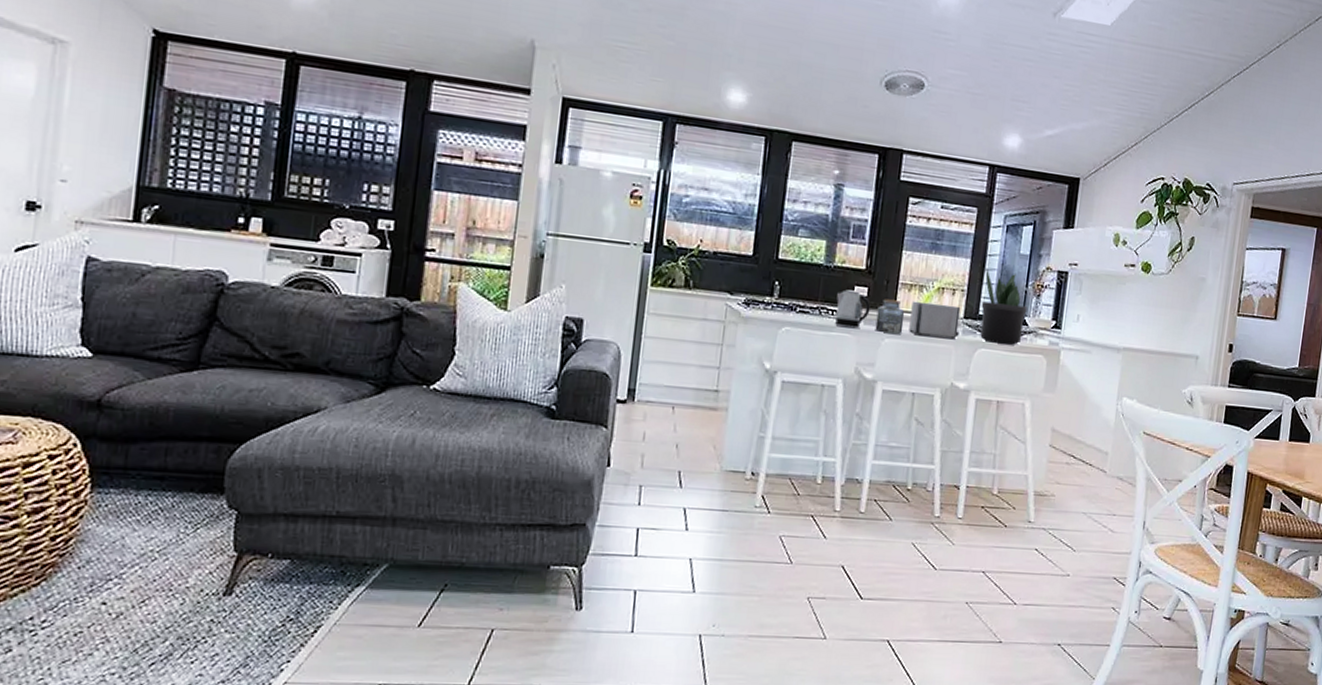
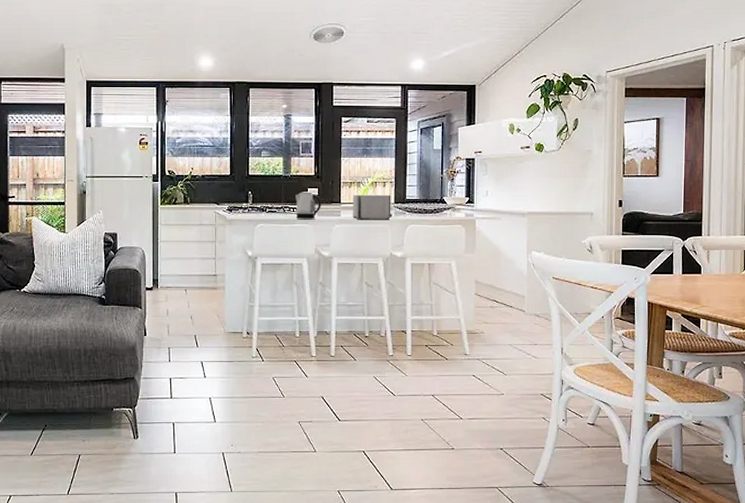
jar: present [875,299,905,334] -> none [327,195,348,220]
planter: present [980,267,1027,345] -> none [407,163,444,219]

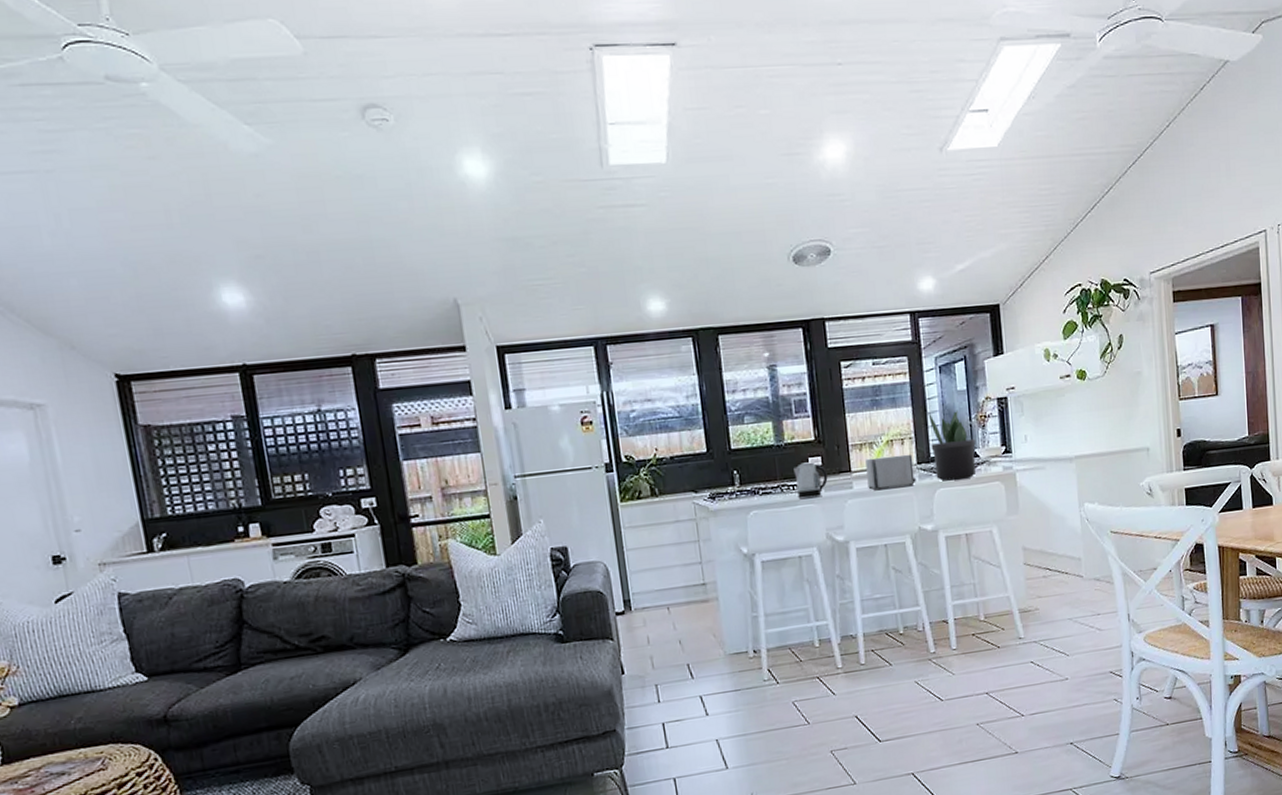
planter: none [407,163,444,219] -> present [928,409,976,481]

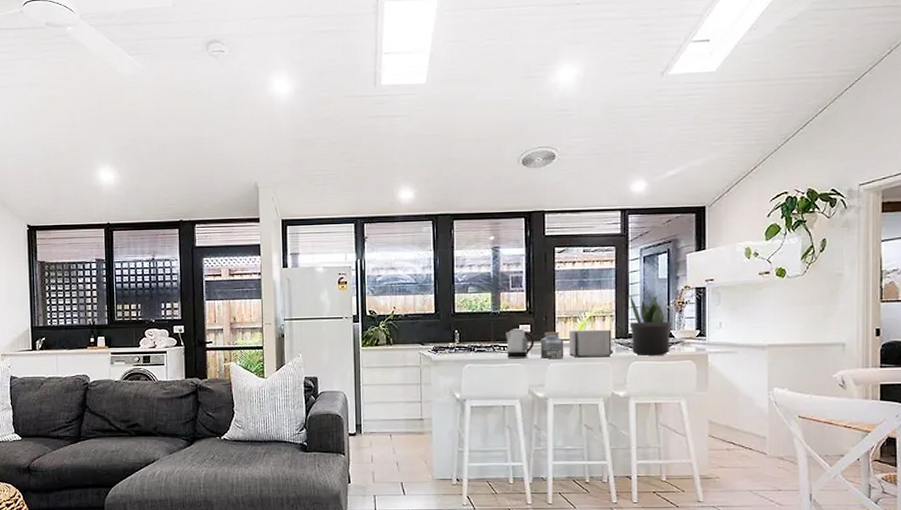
jar: none [834,461,863,495] -> present [540,331,564,358]

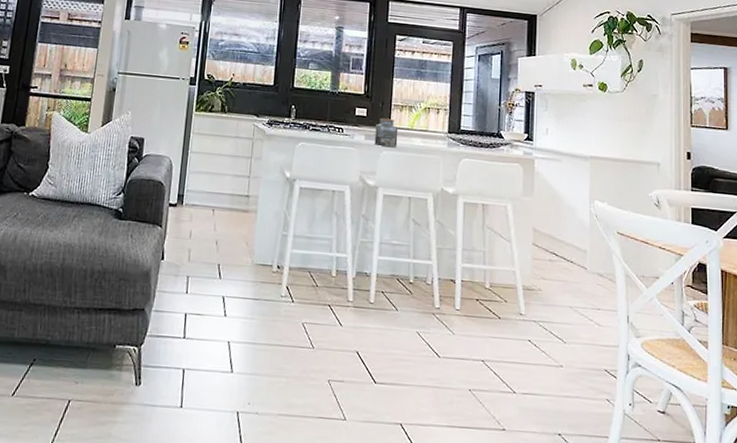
kettle: present [506,329,534,359] -> none [341,111,370,143]
toaster: present [569,329,613,358] -> none [402,119,445,151]
planter: present [629,294,672,355] -> none [462,90,502,155]

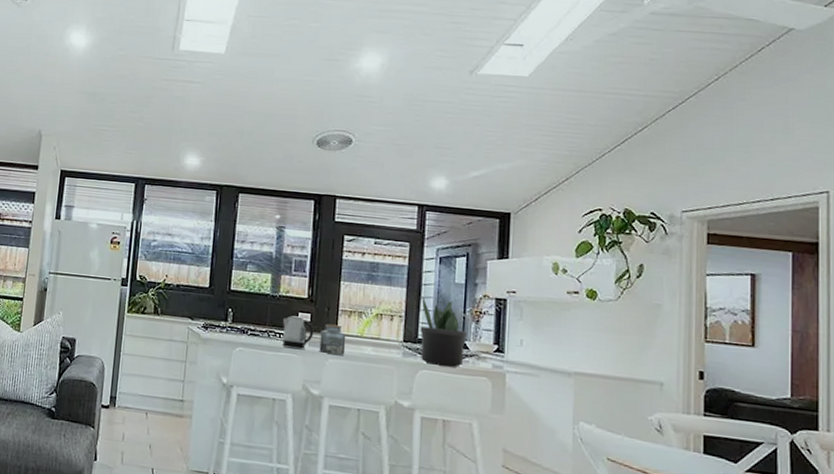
kettle: none [341,111,370,143] -> present [282,315,314,350]
planter: none [462,90,502,155] -> present [420,296,467,367]

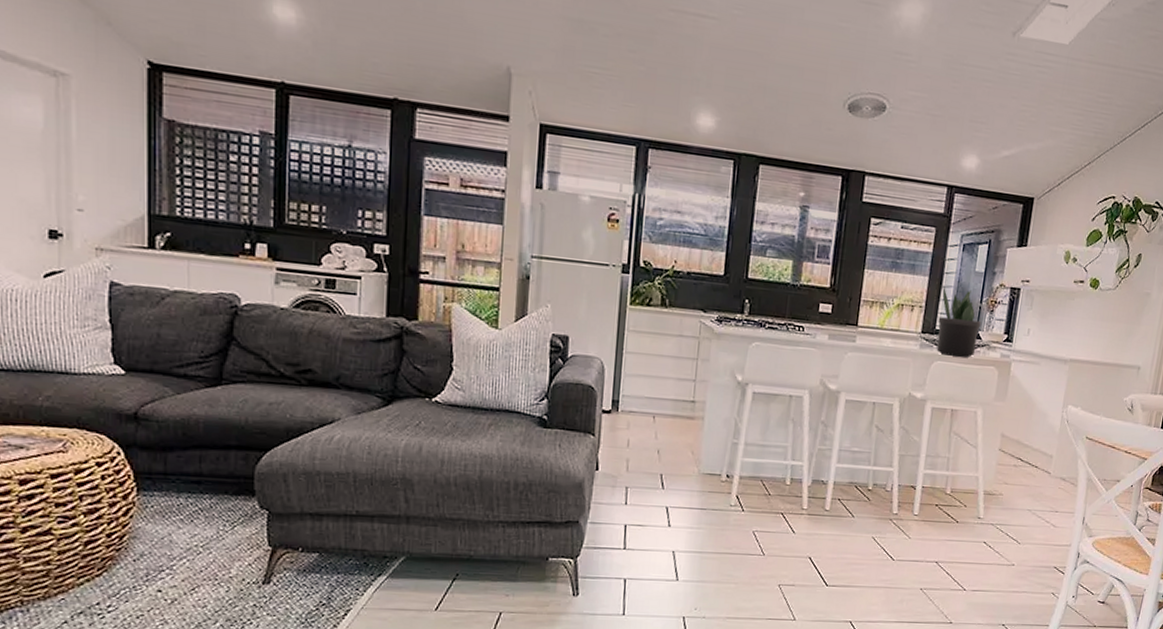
kettle: present [282,315,314,350] -> none [801,307,835,344]
jar: present [319,324,346,355] -> none [838,315,867,348]

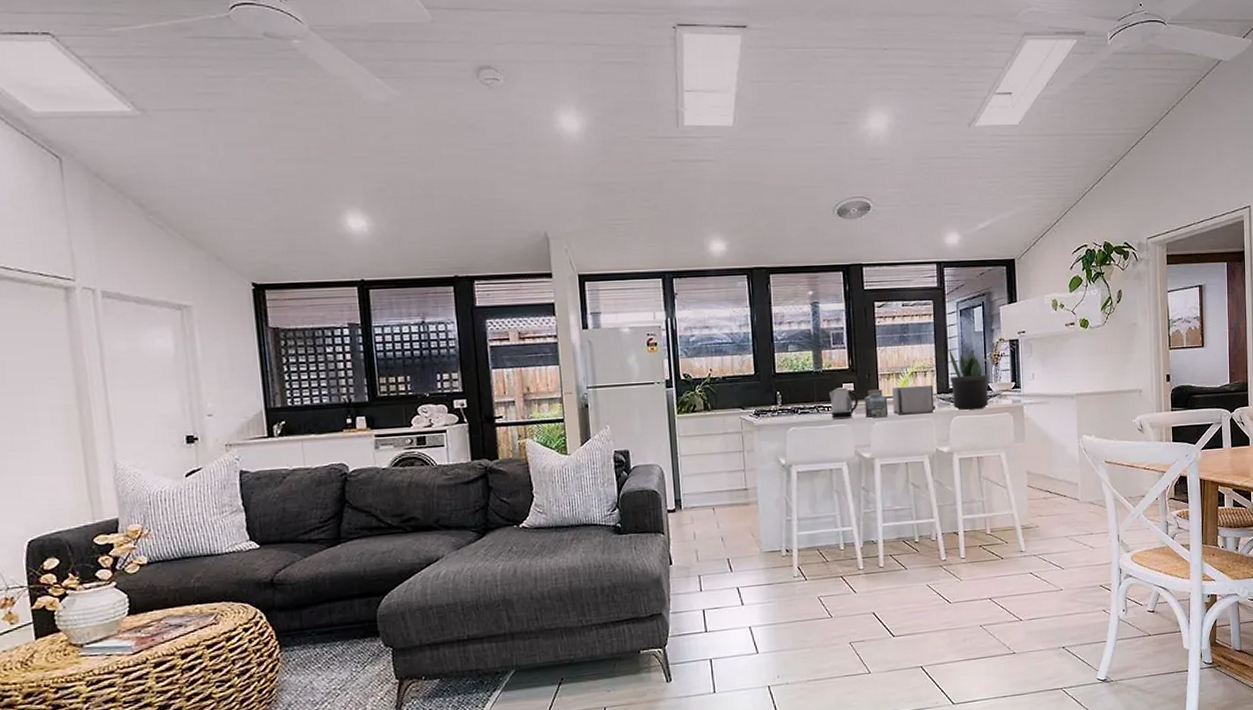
kettle: none [801,307,835,344] -> present [829,387,859,420]
jar: none [838,315,867,348] -> present [864,389,889,418]
toaster: none [870,317,919,353] -> present [892,384,936,415]

